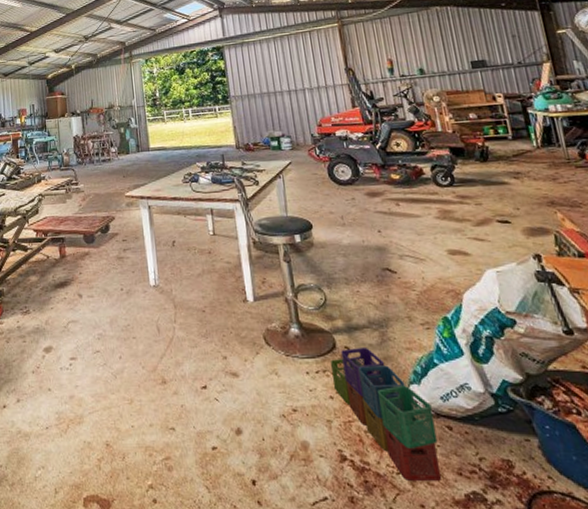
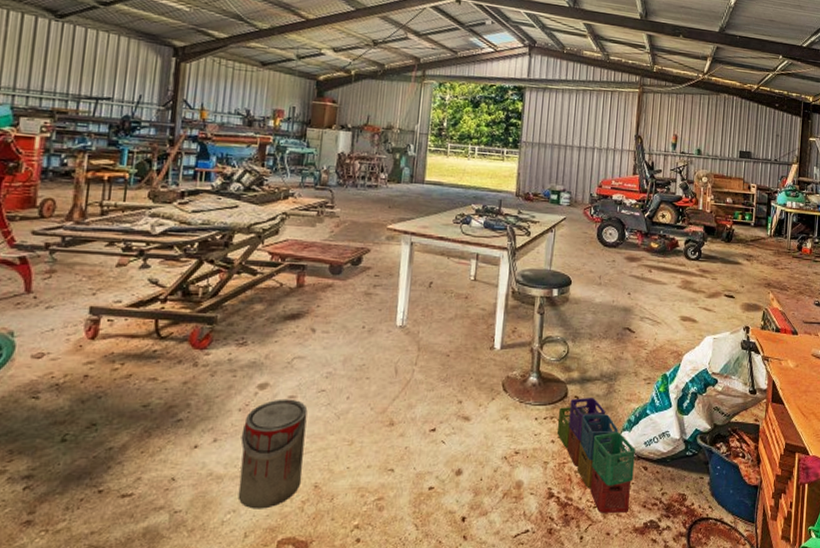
paint can: none [38,360,94,466] -> present [238,399,308,509]

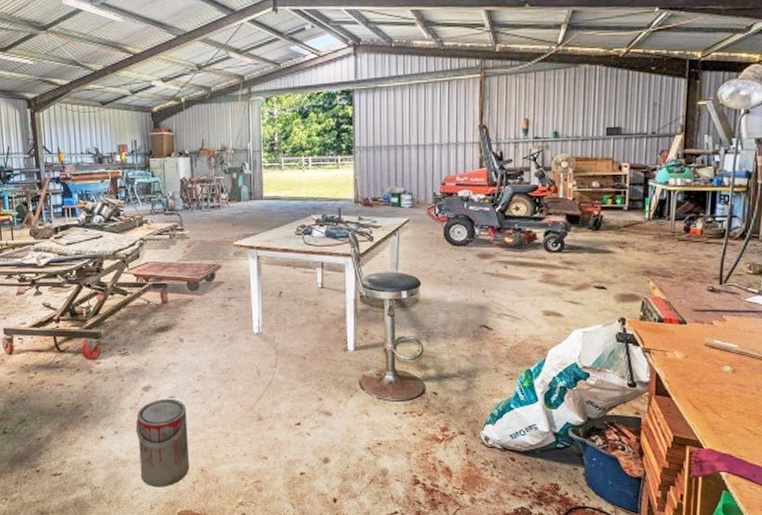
plastic crate: present [557,397,636,513] -> none [418,392,501,499]

